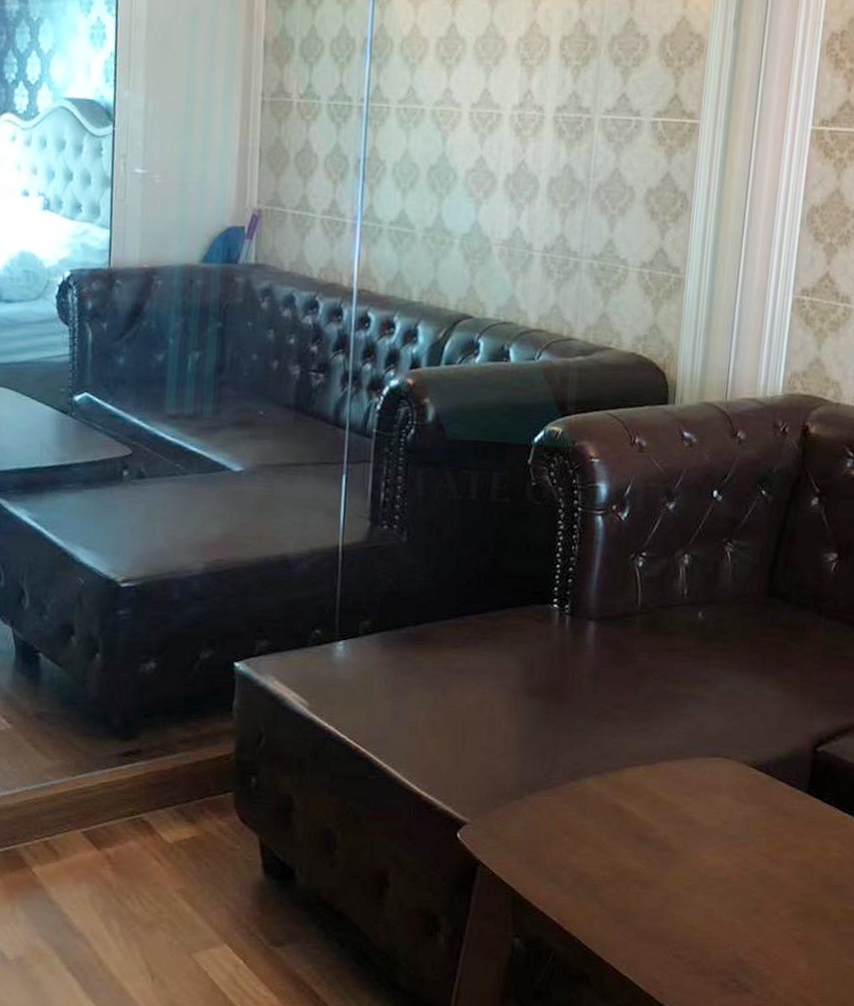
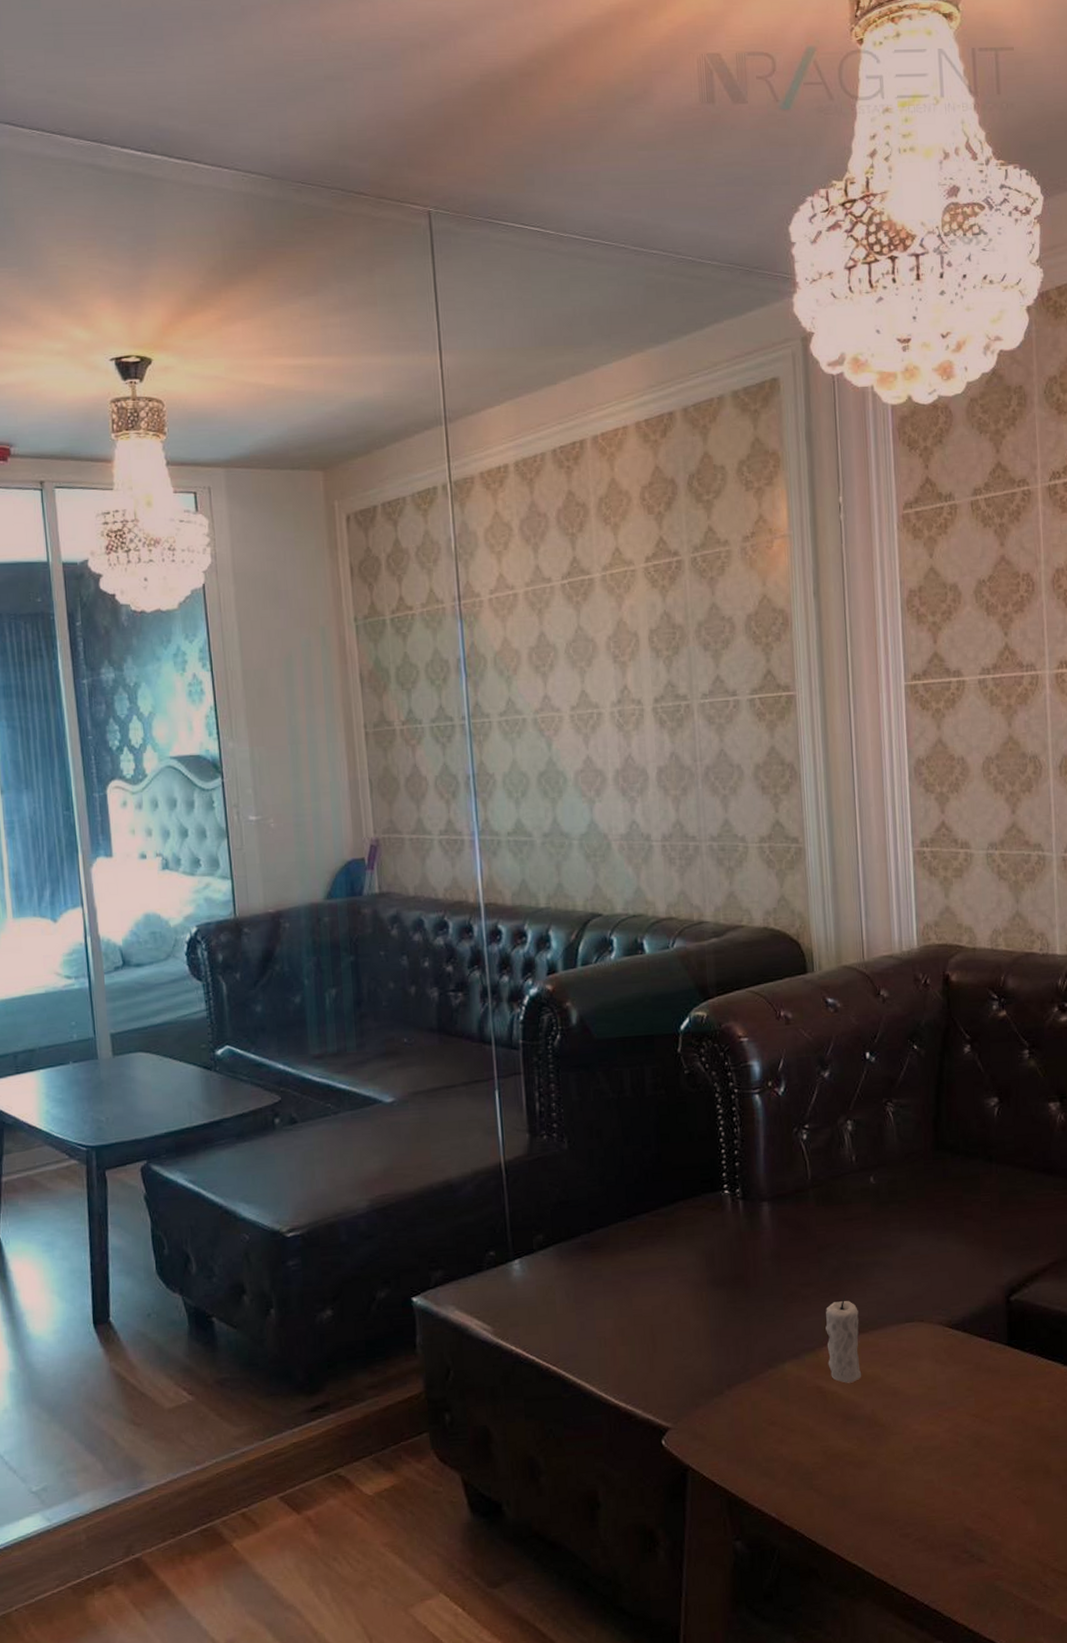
candle: none [629,720,667,806] -> present [825,1293,862,1383]

